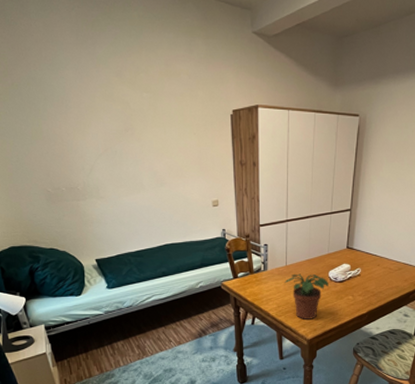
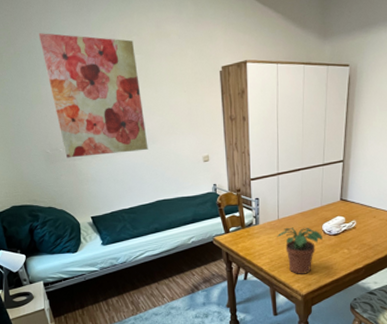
wall art: none [38,64,156,198] -> present [38,33,148,158]

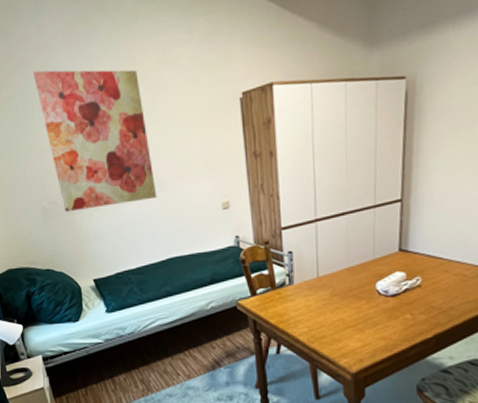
potted plant: present [277,227,322,274] -> none [317,286,377,347]

